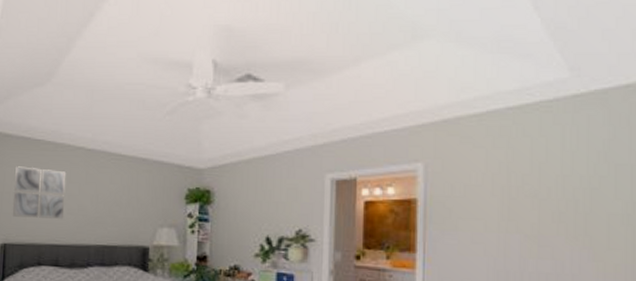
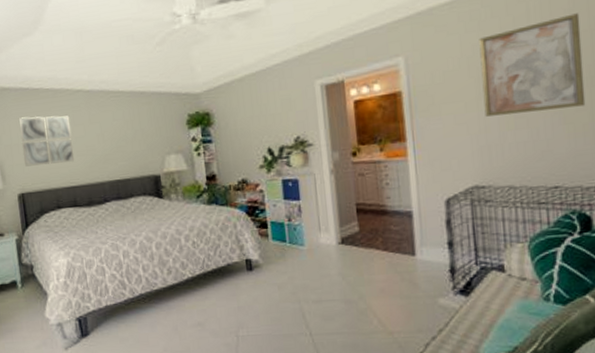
wall art: none [505,145,620,245] -> present [479,13,586,117]

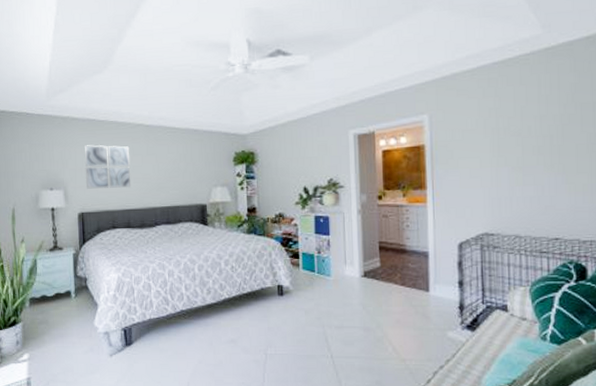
wall art: present [479,13,586,117] -> none [495,87,586,172]

